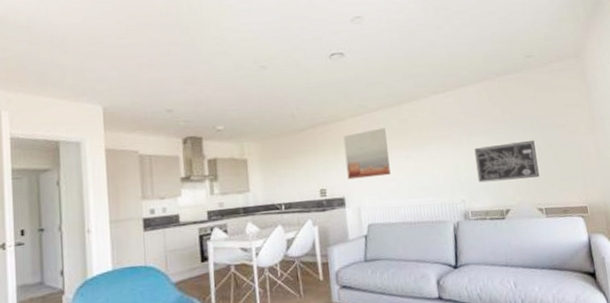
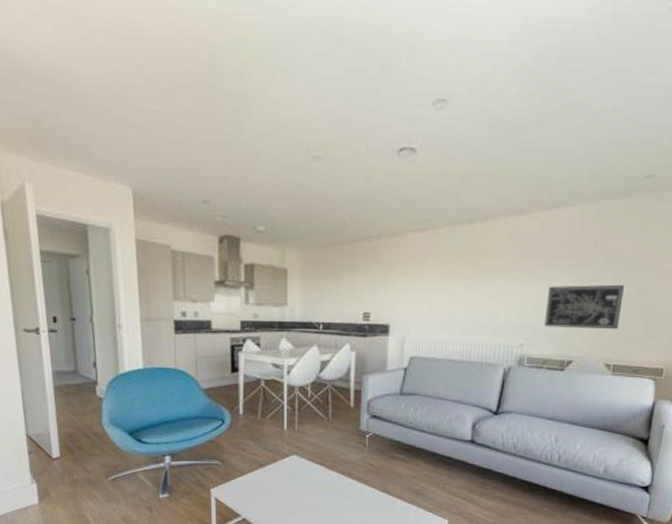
wall art: present [343,127,391,180] -> none [396,249,449,306]

